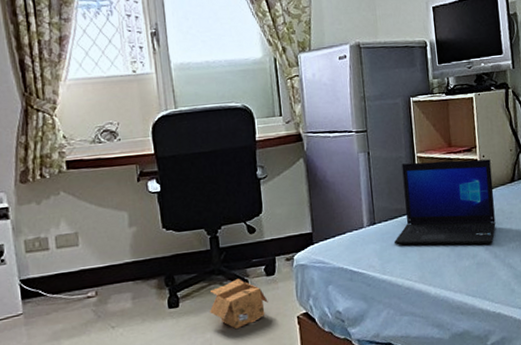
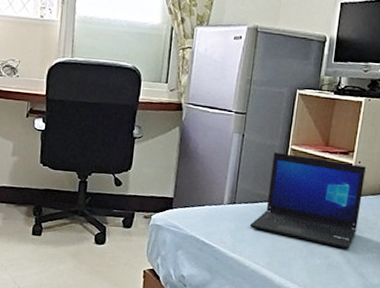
carton: present [210,279,268,330] -> none [67,224,120,268]

